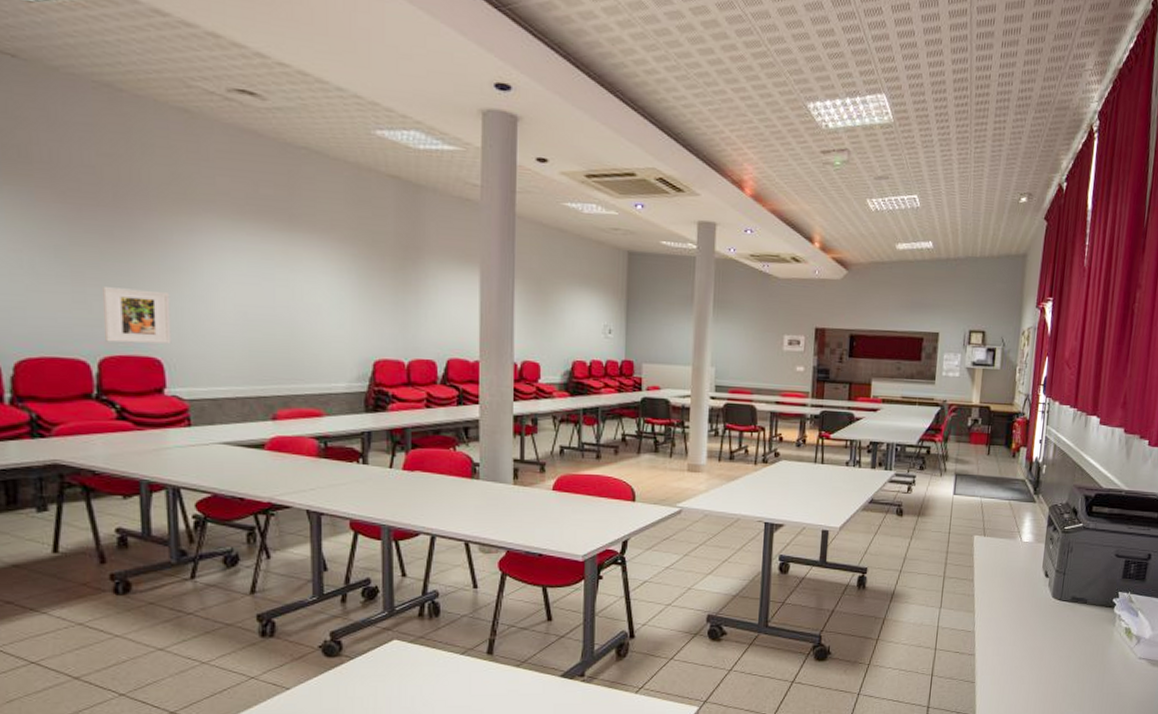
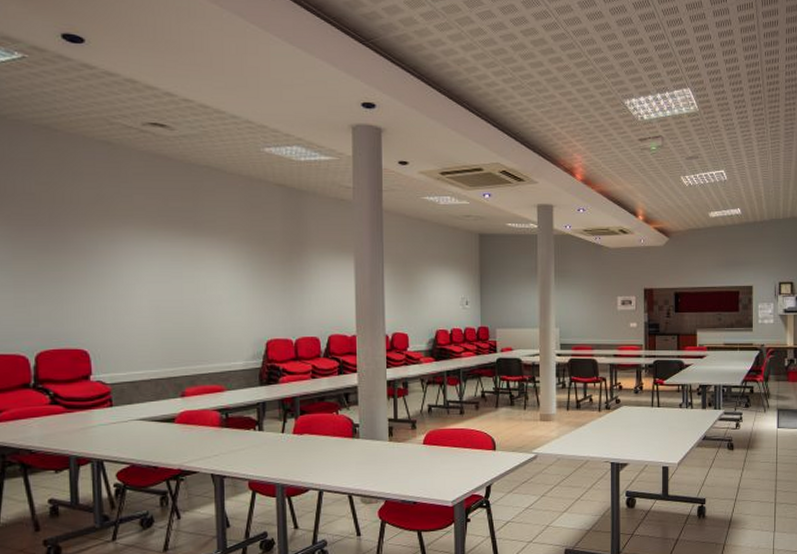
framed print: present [103,287,172,344] -> none [40,293,97,339]

